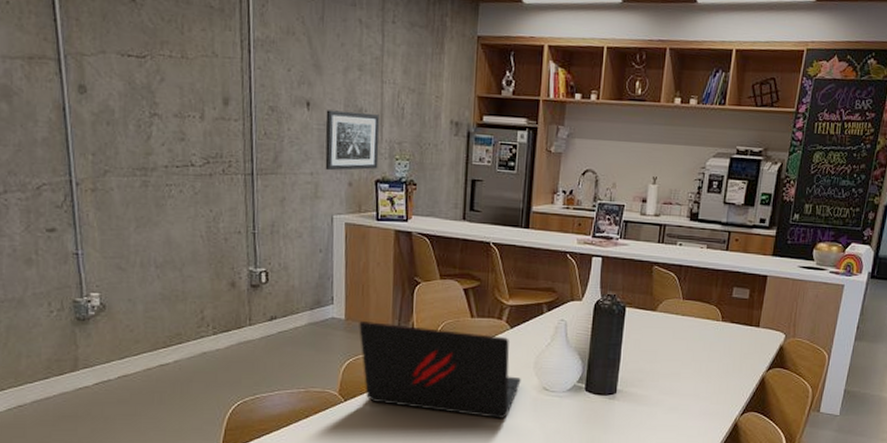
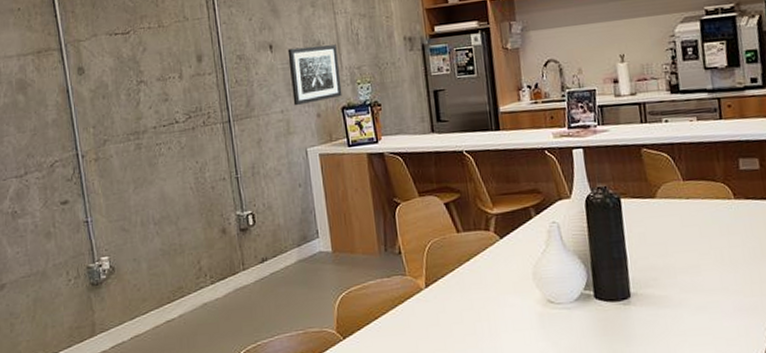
laptop: present [359,321,521,418] -> none [346,249,522,342]

